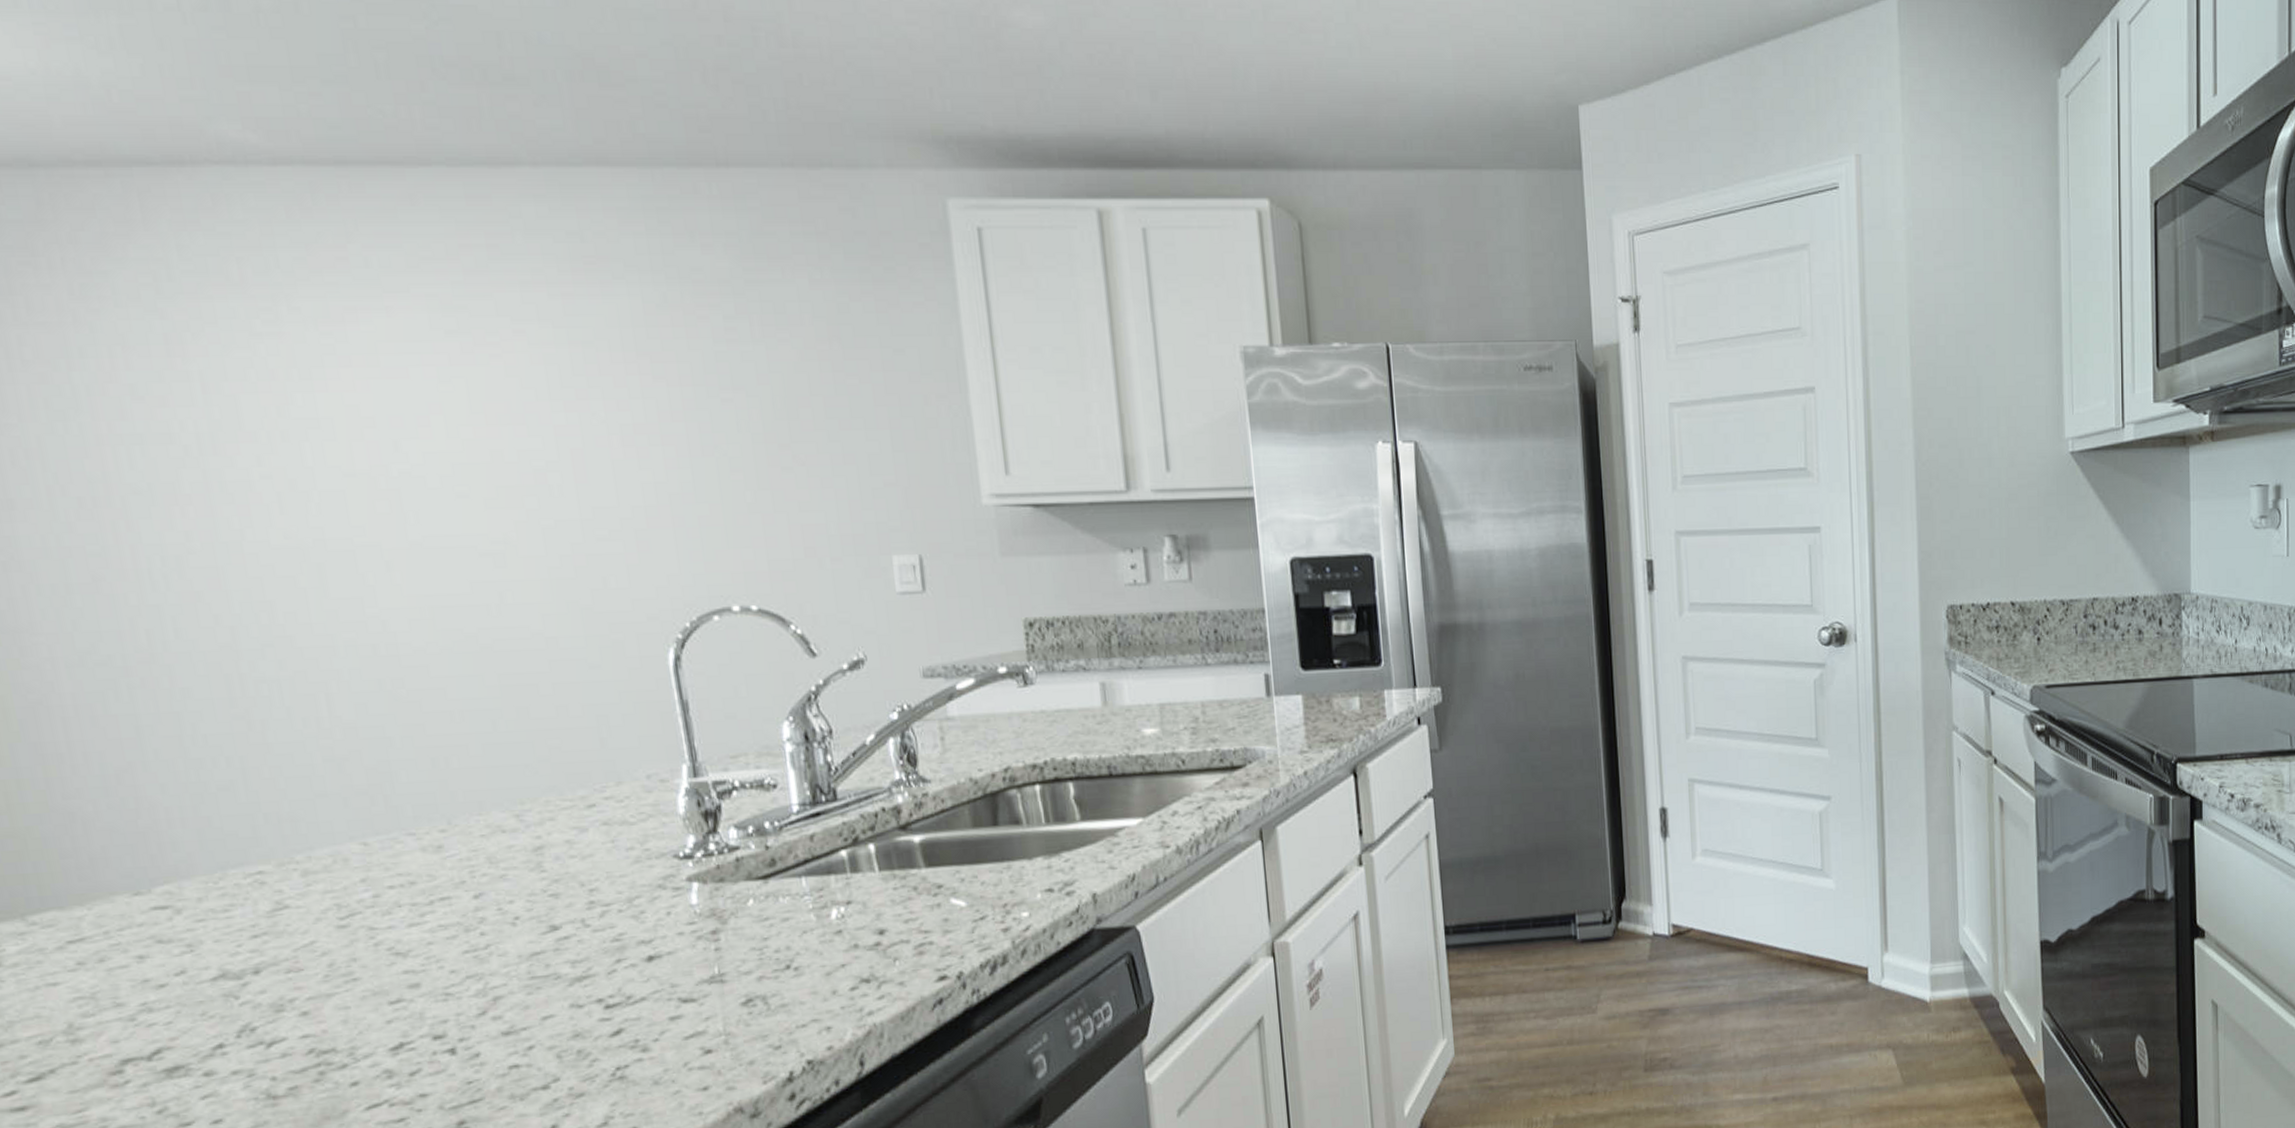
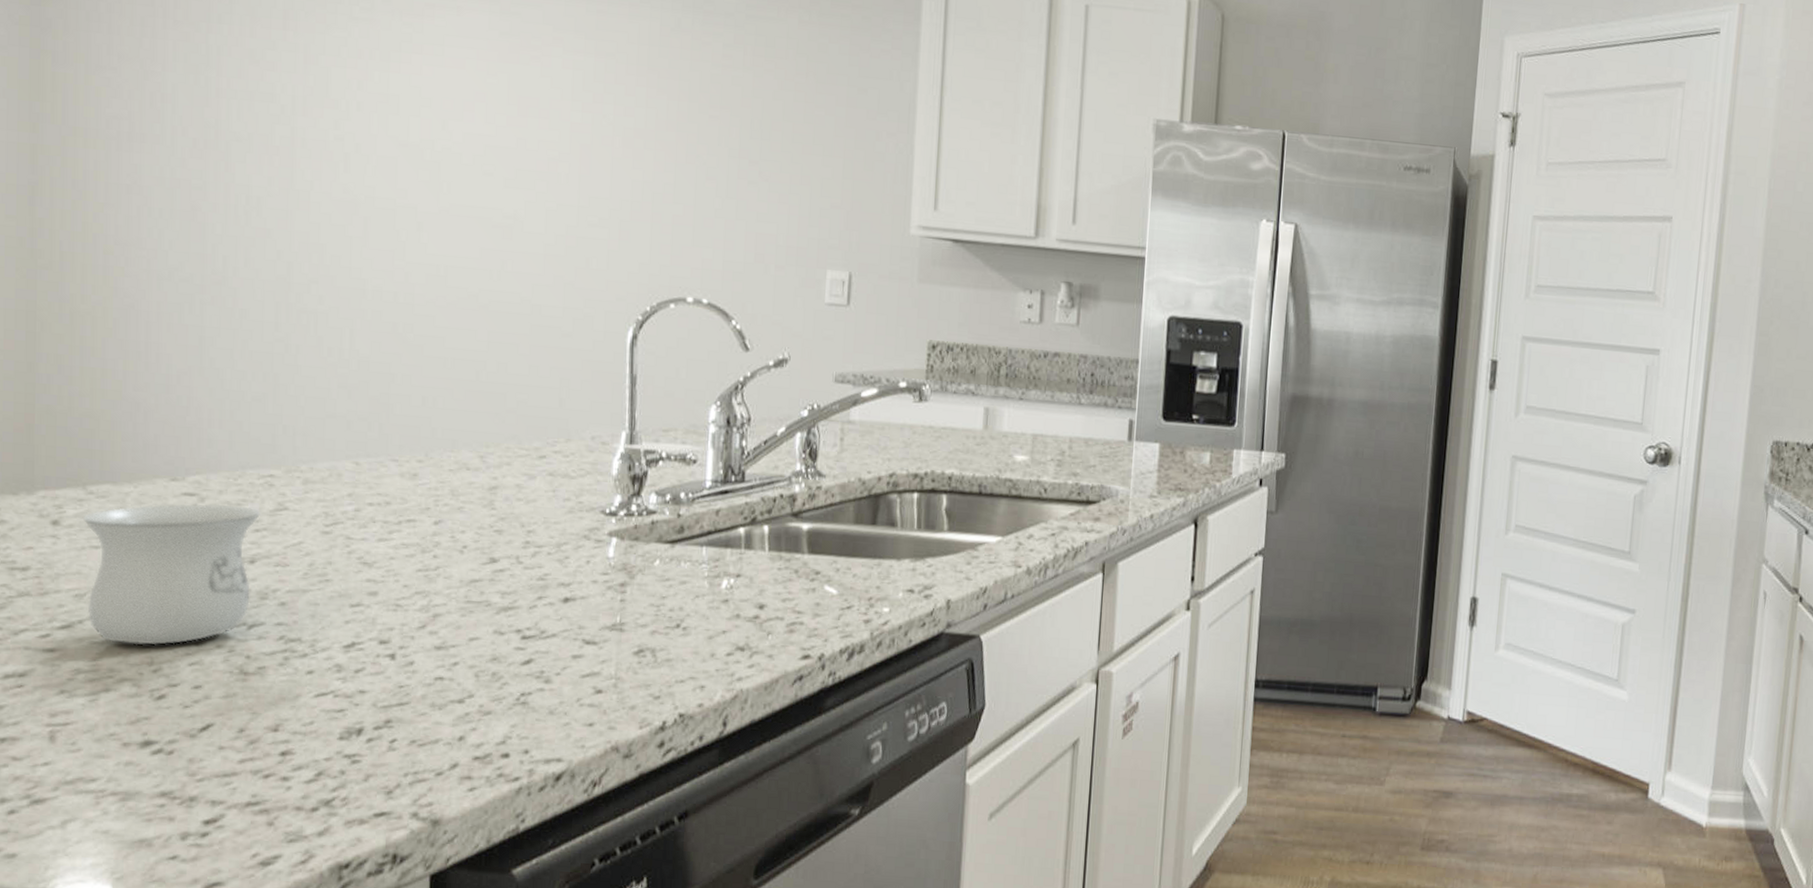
mug: none [29,911,264,1088] -> present [83,503,262,646]

